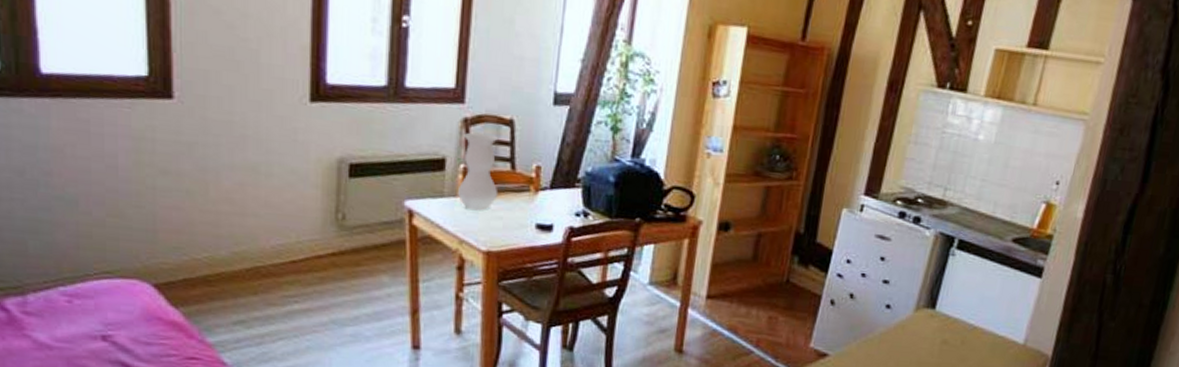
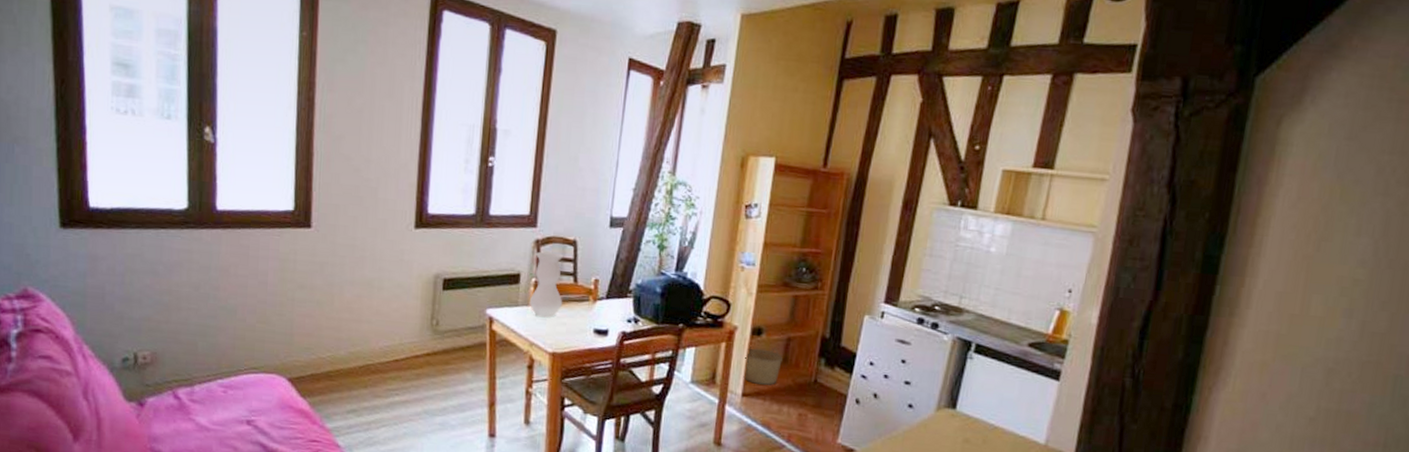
basket: none [708,244,752,286] -> present [743,347,783,385]

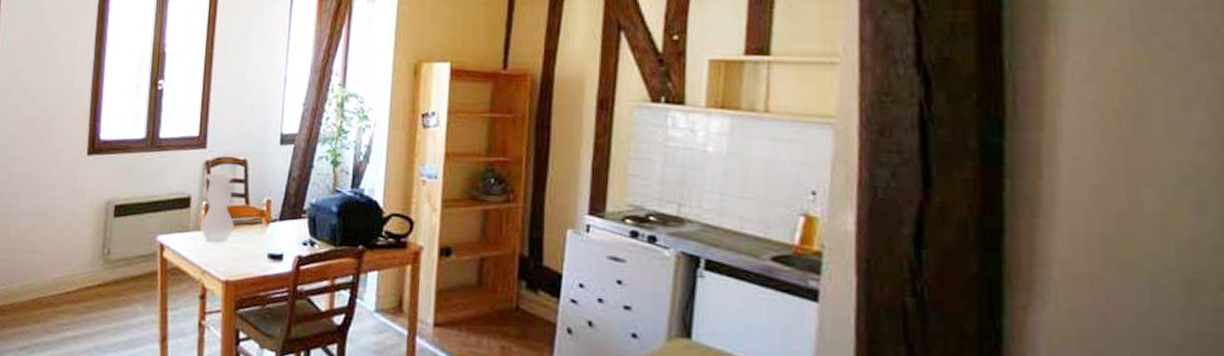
basket: present [743,347,783,385] -> none [433,269,477,313]

